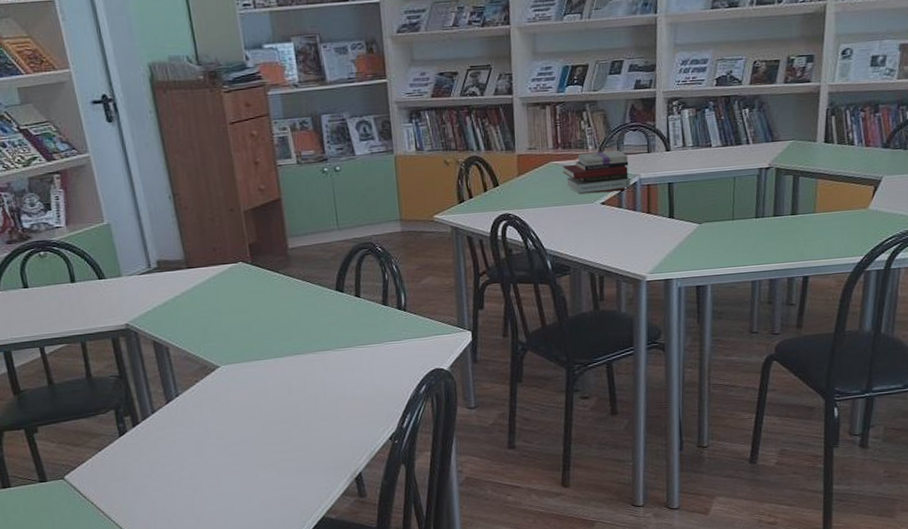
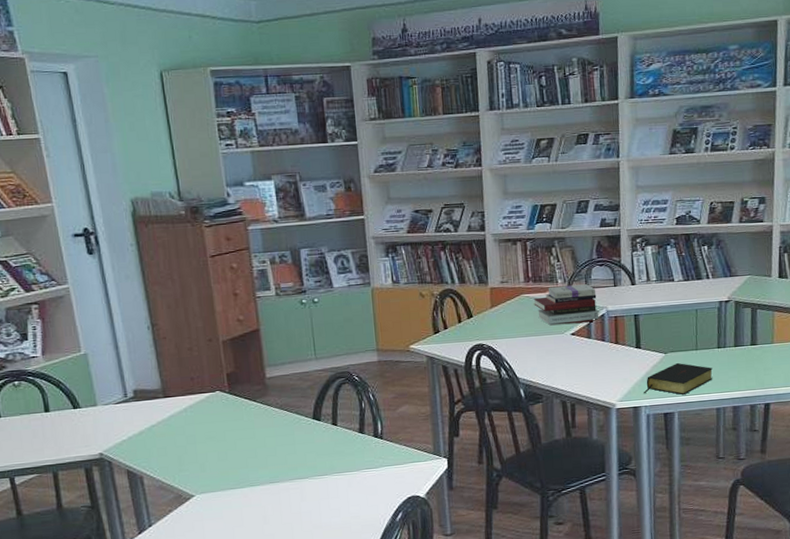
bible: none [675,233,749,268] -> present [643,362,713,395]

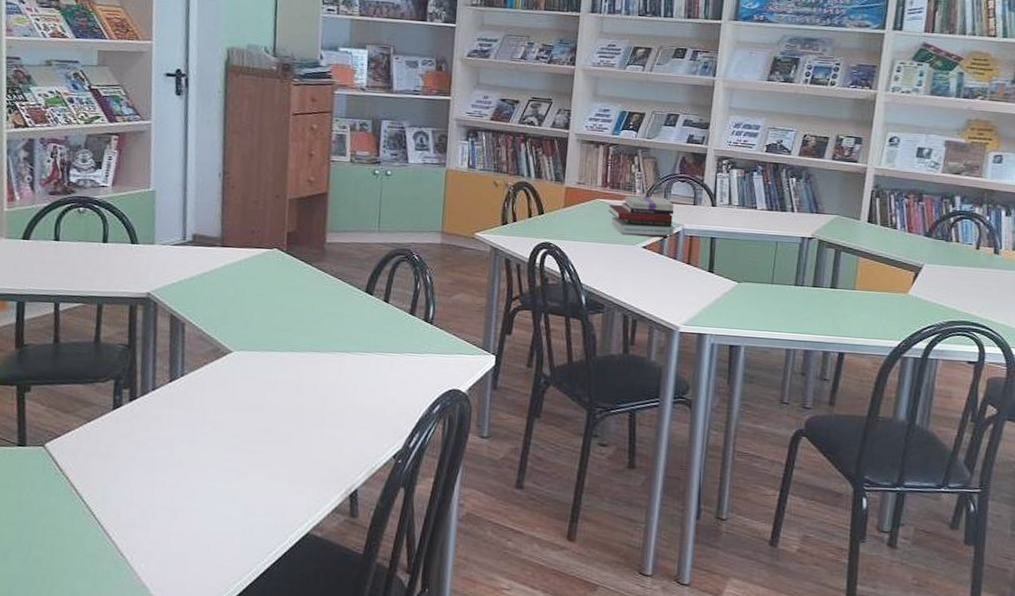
bible: present [643,362,713,395] -> none [710,294,787,329]

